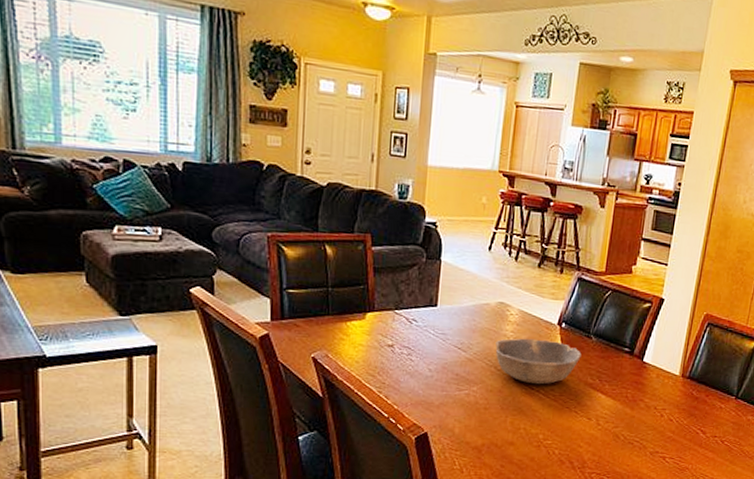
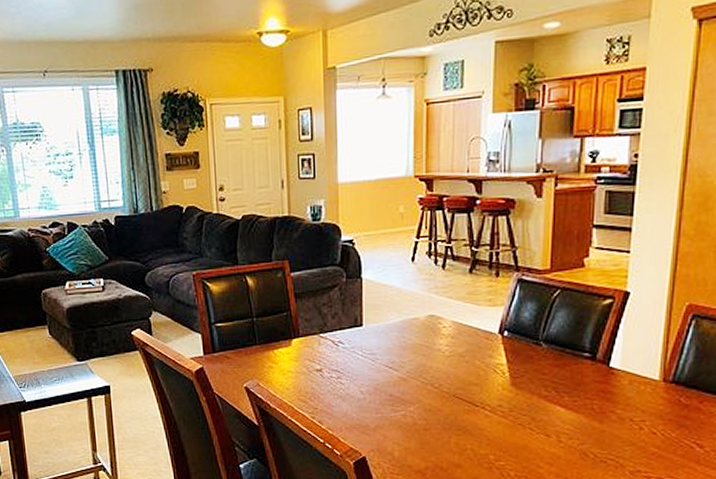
bowl: present [495,338,582,385] -> none [430,351,531,401]

